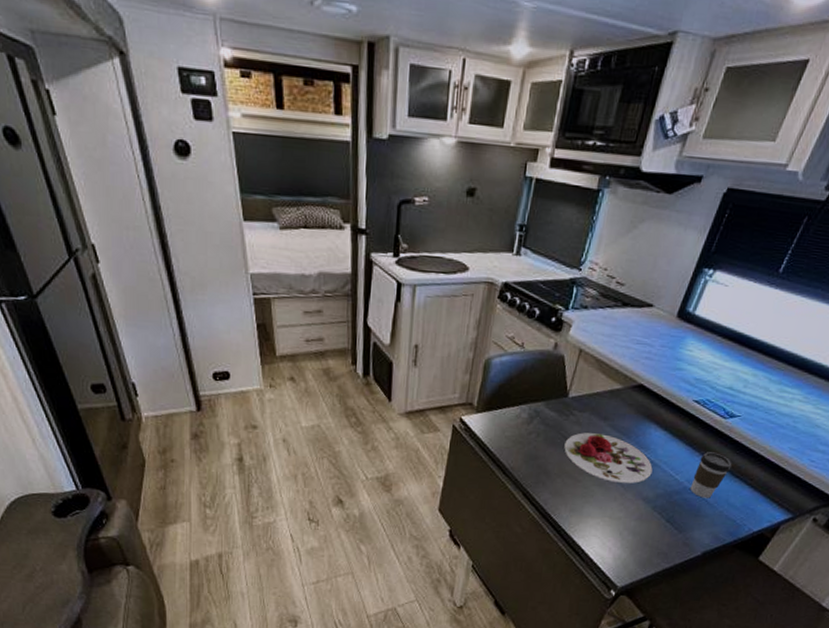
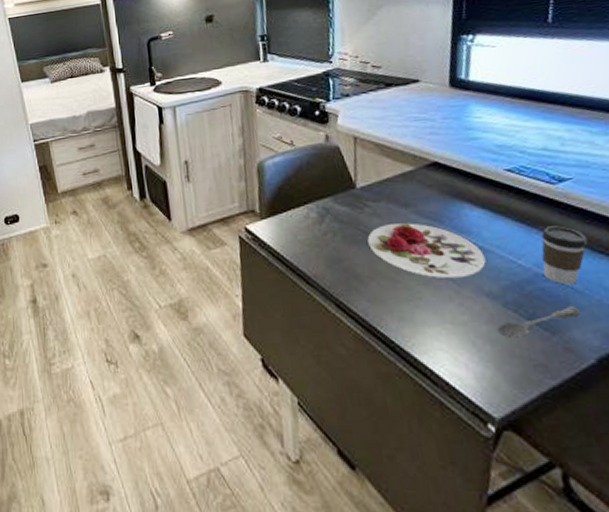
soupspoon: none [641,514,705,533] -> present [497,307,580,338]

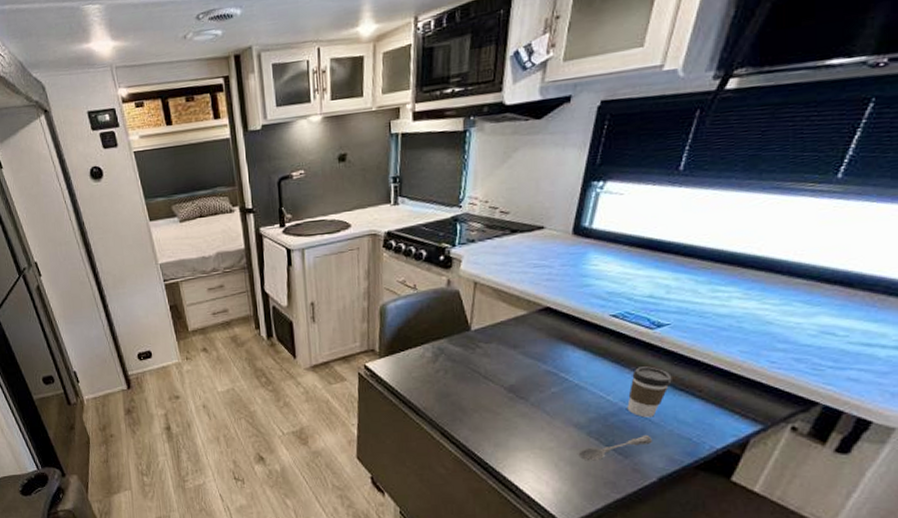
plate: present [367,223,486,279] -> none [475,362,579,412]

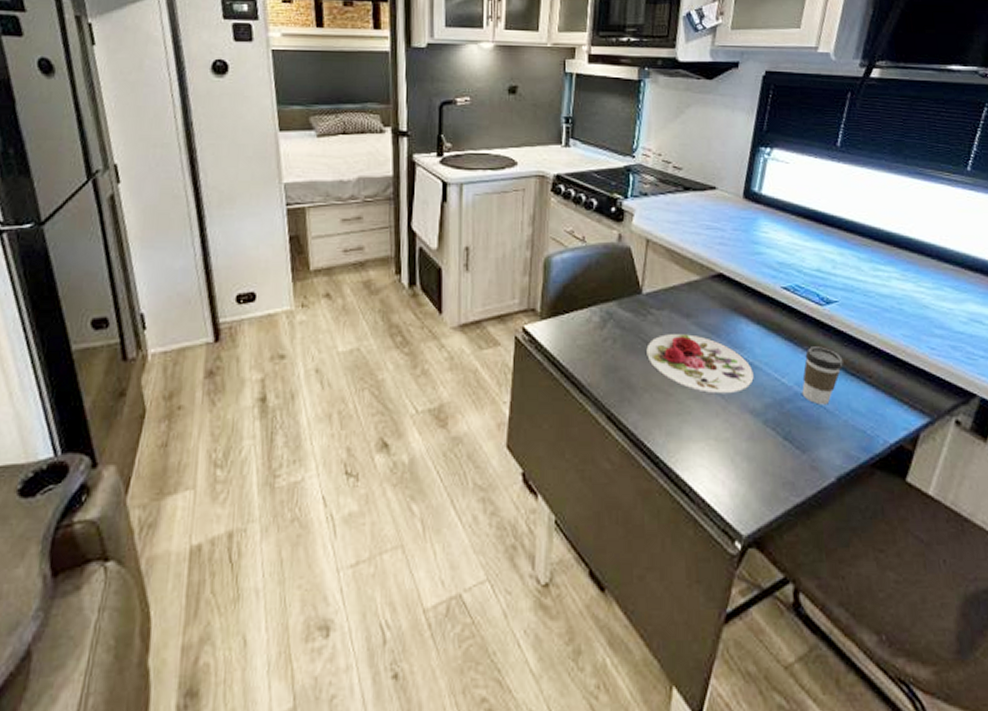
plate: none [475,362,579,412] -> present [646,334,754,394]
soupspoon: present [578,436,652,461] -> none [755,426,828,456]

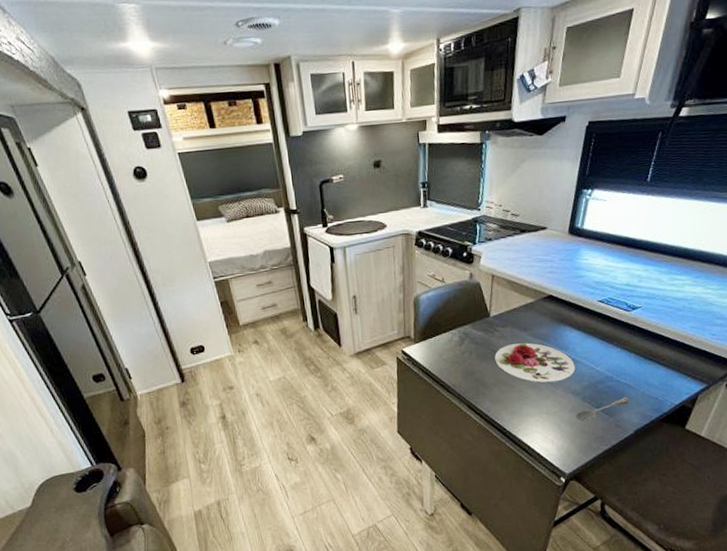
soupspoon: none [755,426,828,456] -> present [576,397,630,421]
coffee cup: present [802,346,843,405] -> none [611,342,643,383]

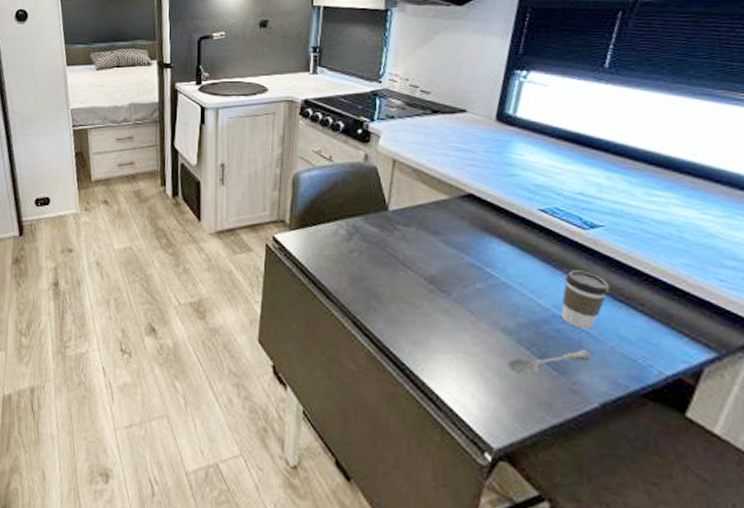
plate: present [495,342,575,383] -> none [393,249,507,310]
coffee cup: none [611,342,643,383] -> present [561,270,610,330]

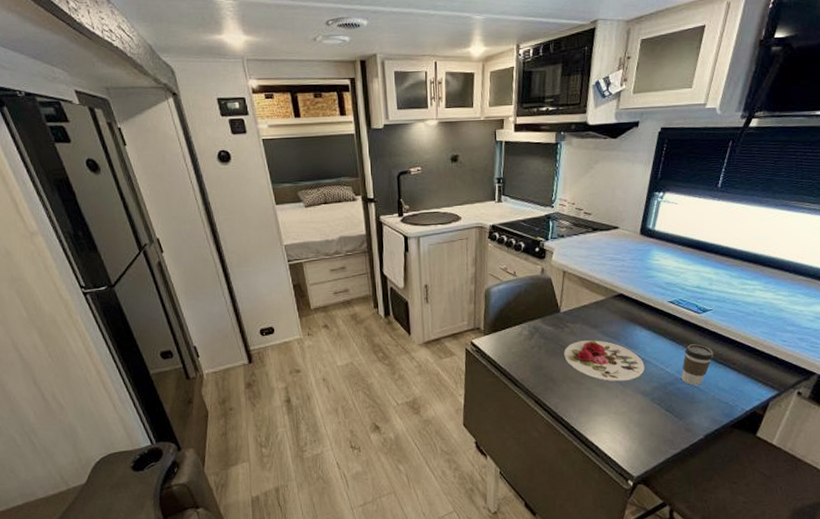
plate: none [393,249,507,310] -> present [564,340,645,382]
soupspoon: present [507,350,591,375] -> none [644,401,700,423]

